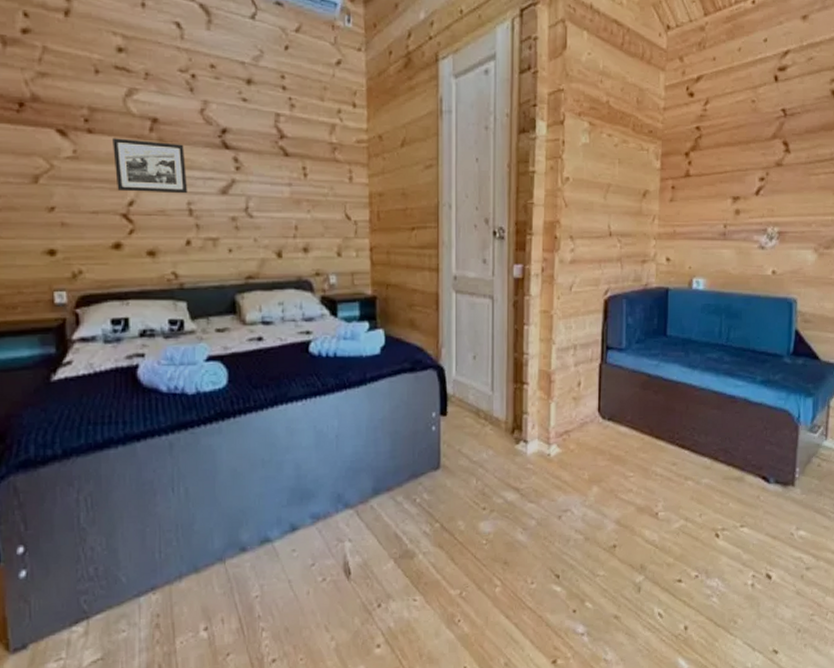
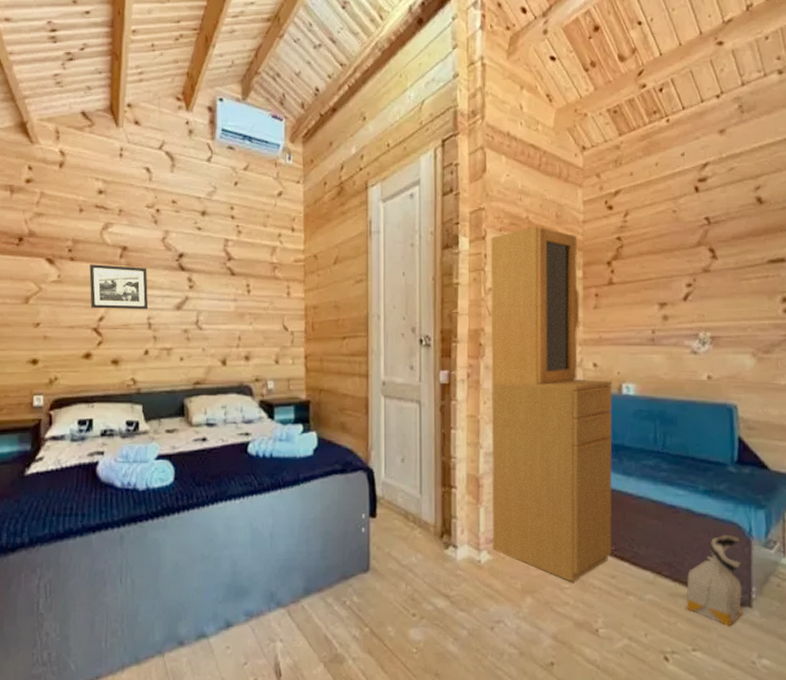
cupboard: none [562,112,684,471] -> present [490,227,613,582]
bag: none [736,421,789,504] -> present [685,534,744,627]

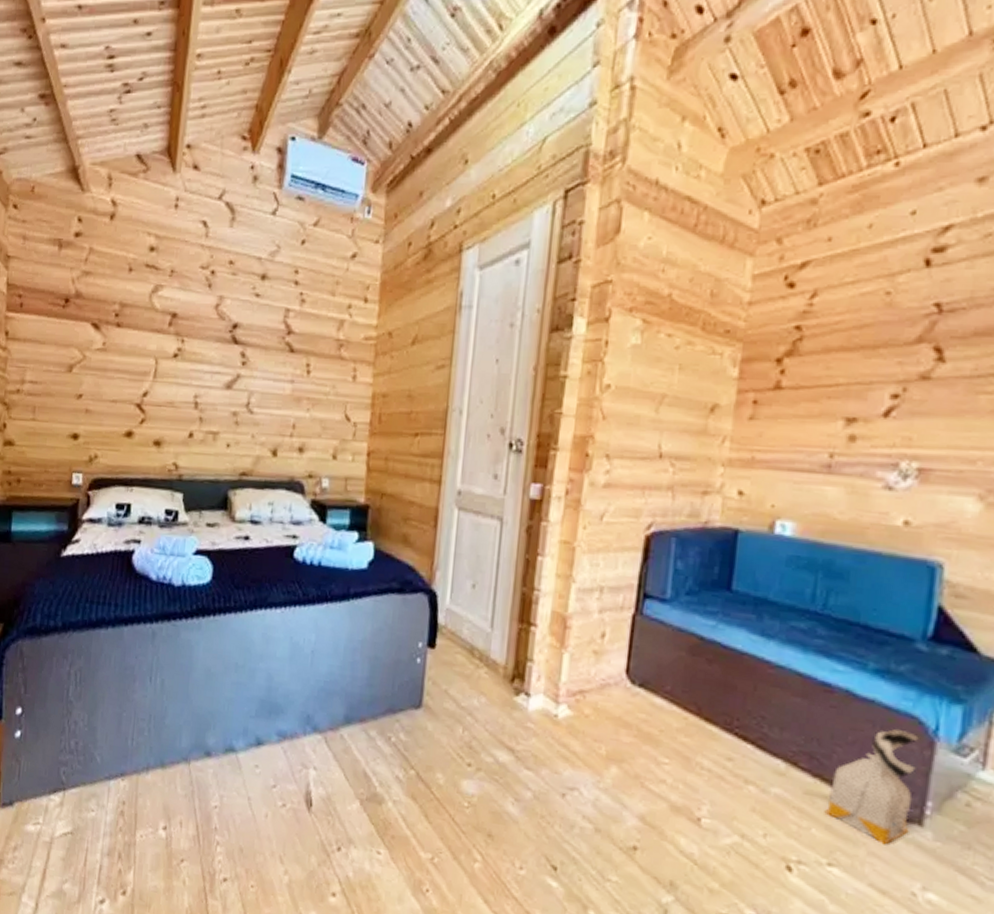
picture frame: present [89,264,149,310] -> none [135,332,198,387]
cupboard: present [490,227,613,582] -> none [574,307,763,758]

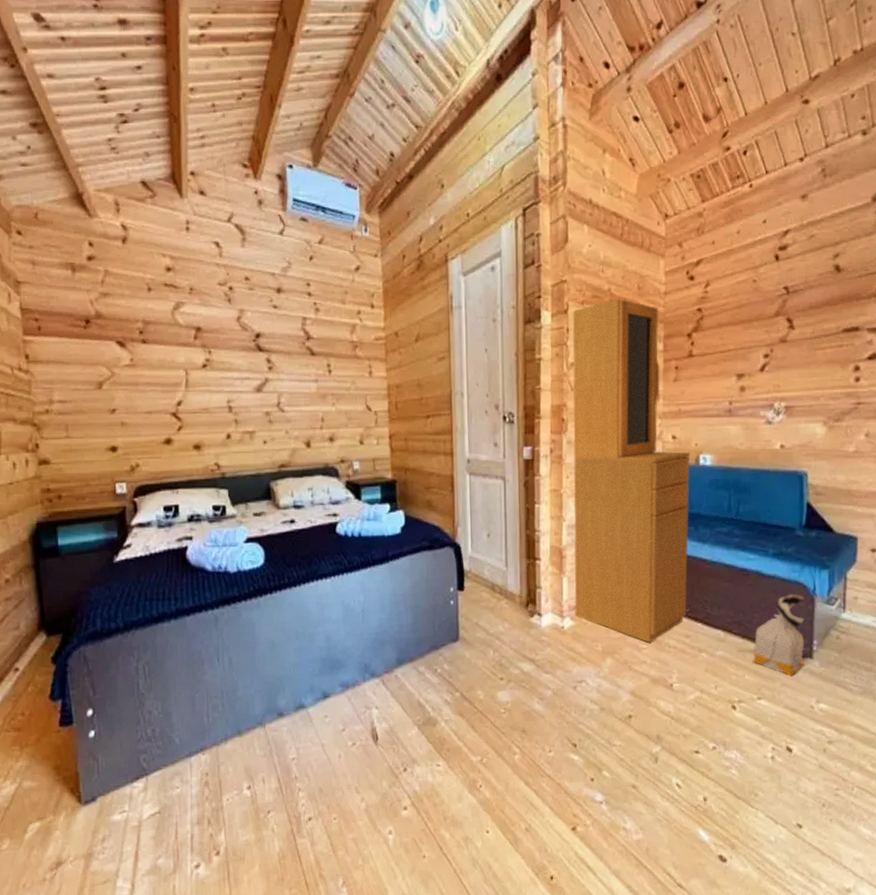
cupboard: none [574,307,763,758] -> present [572,299,691,643]

